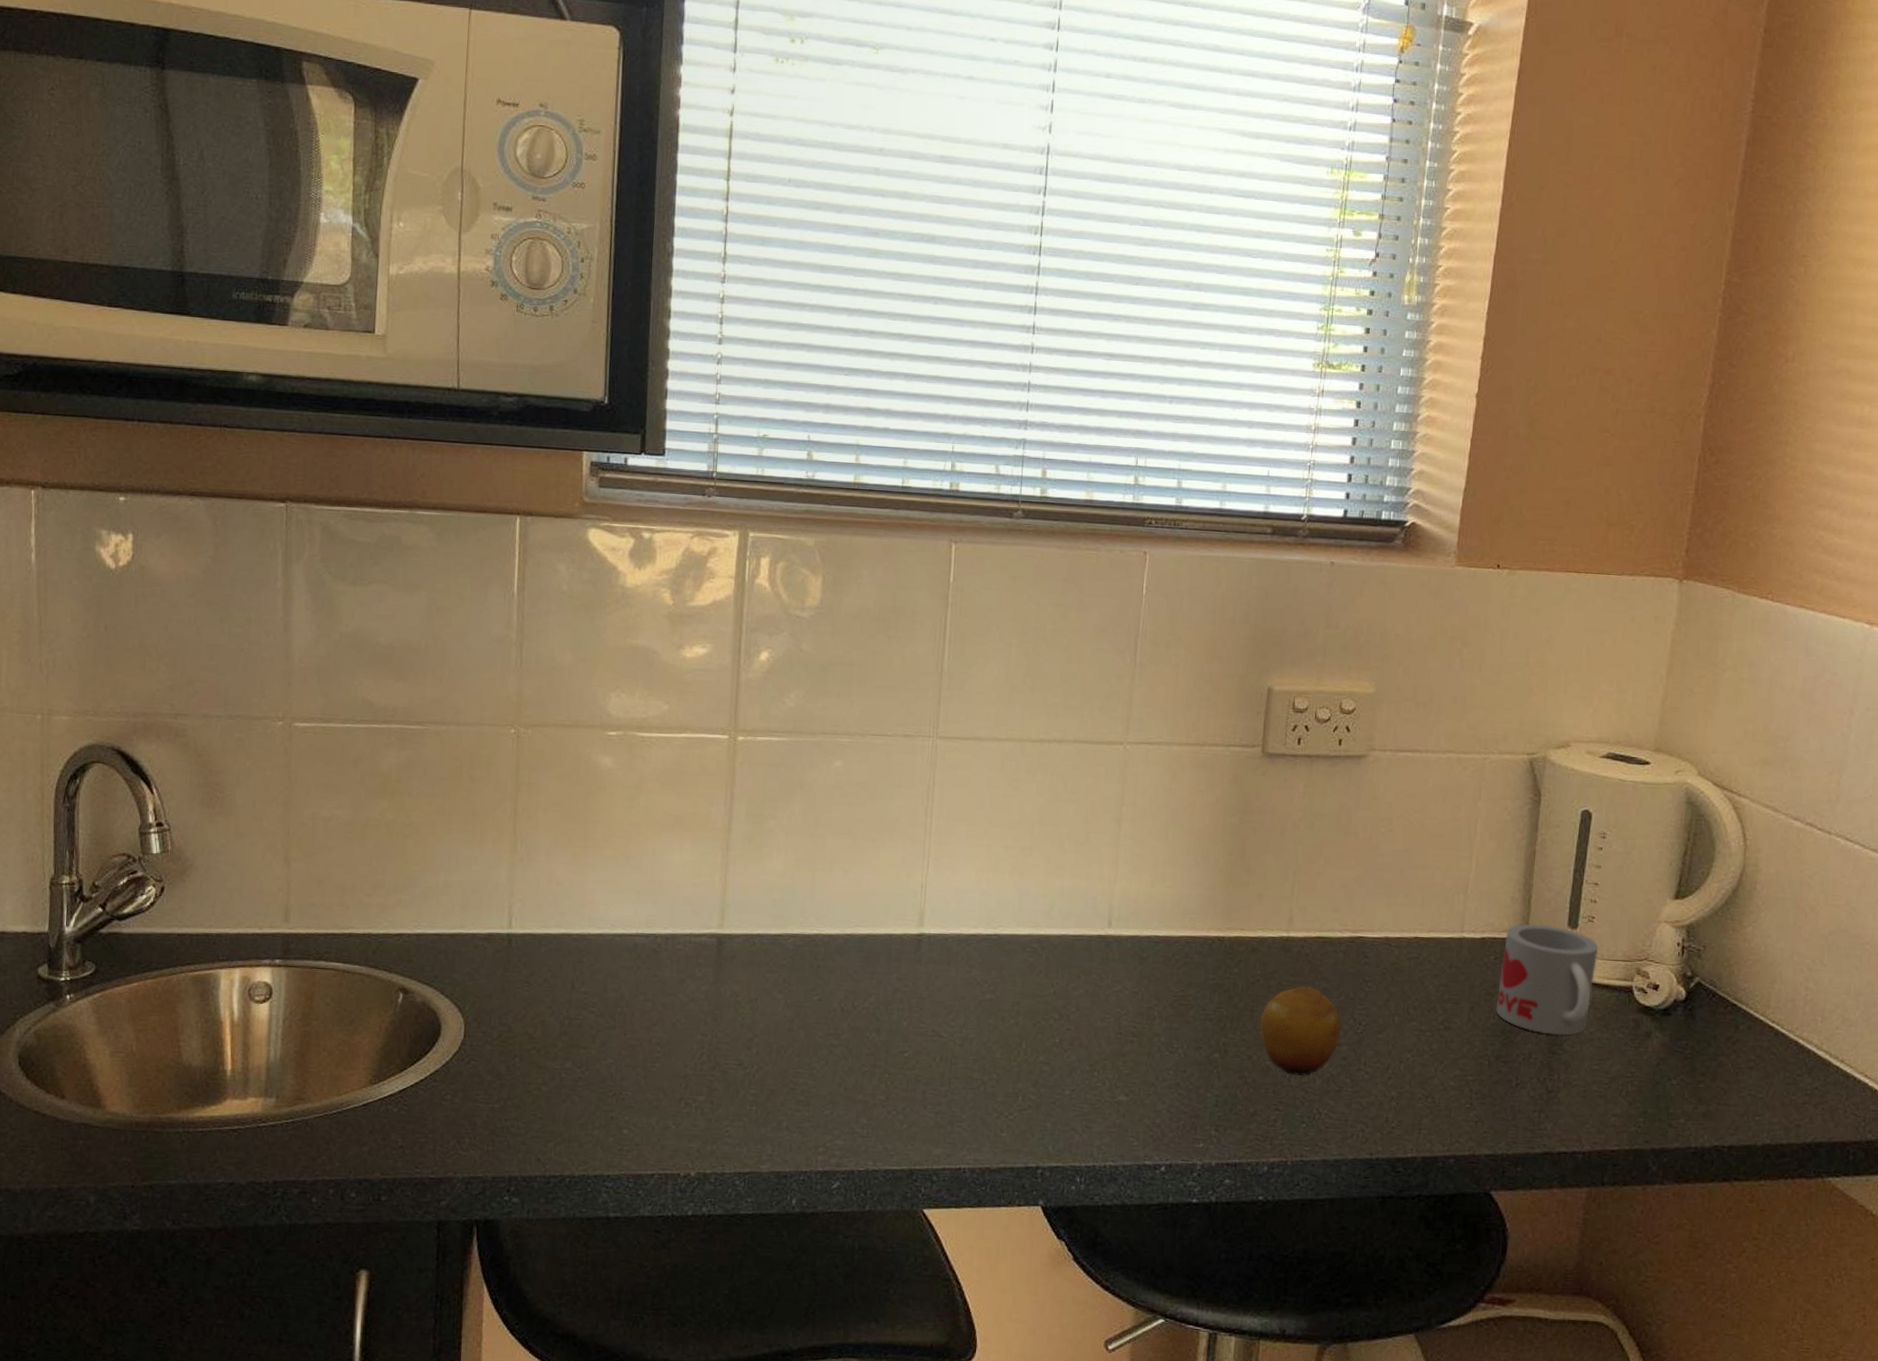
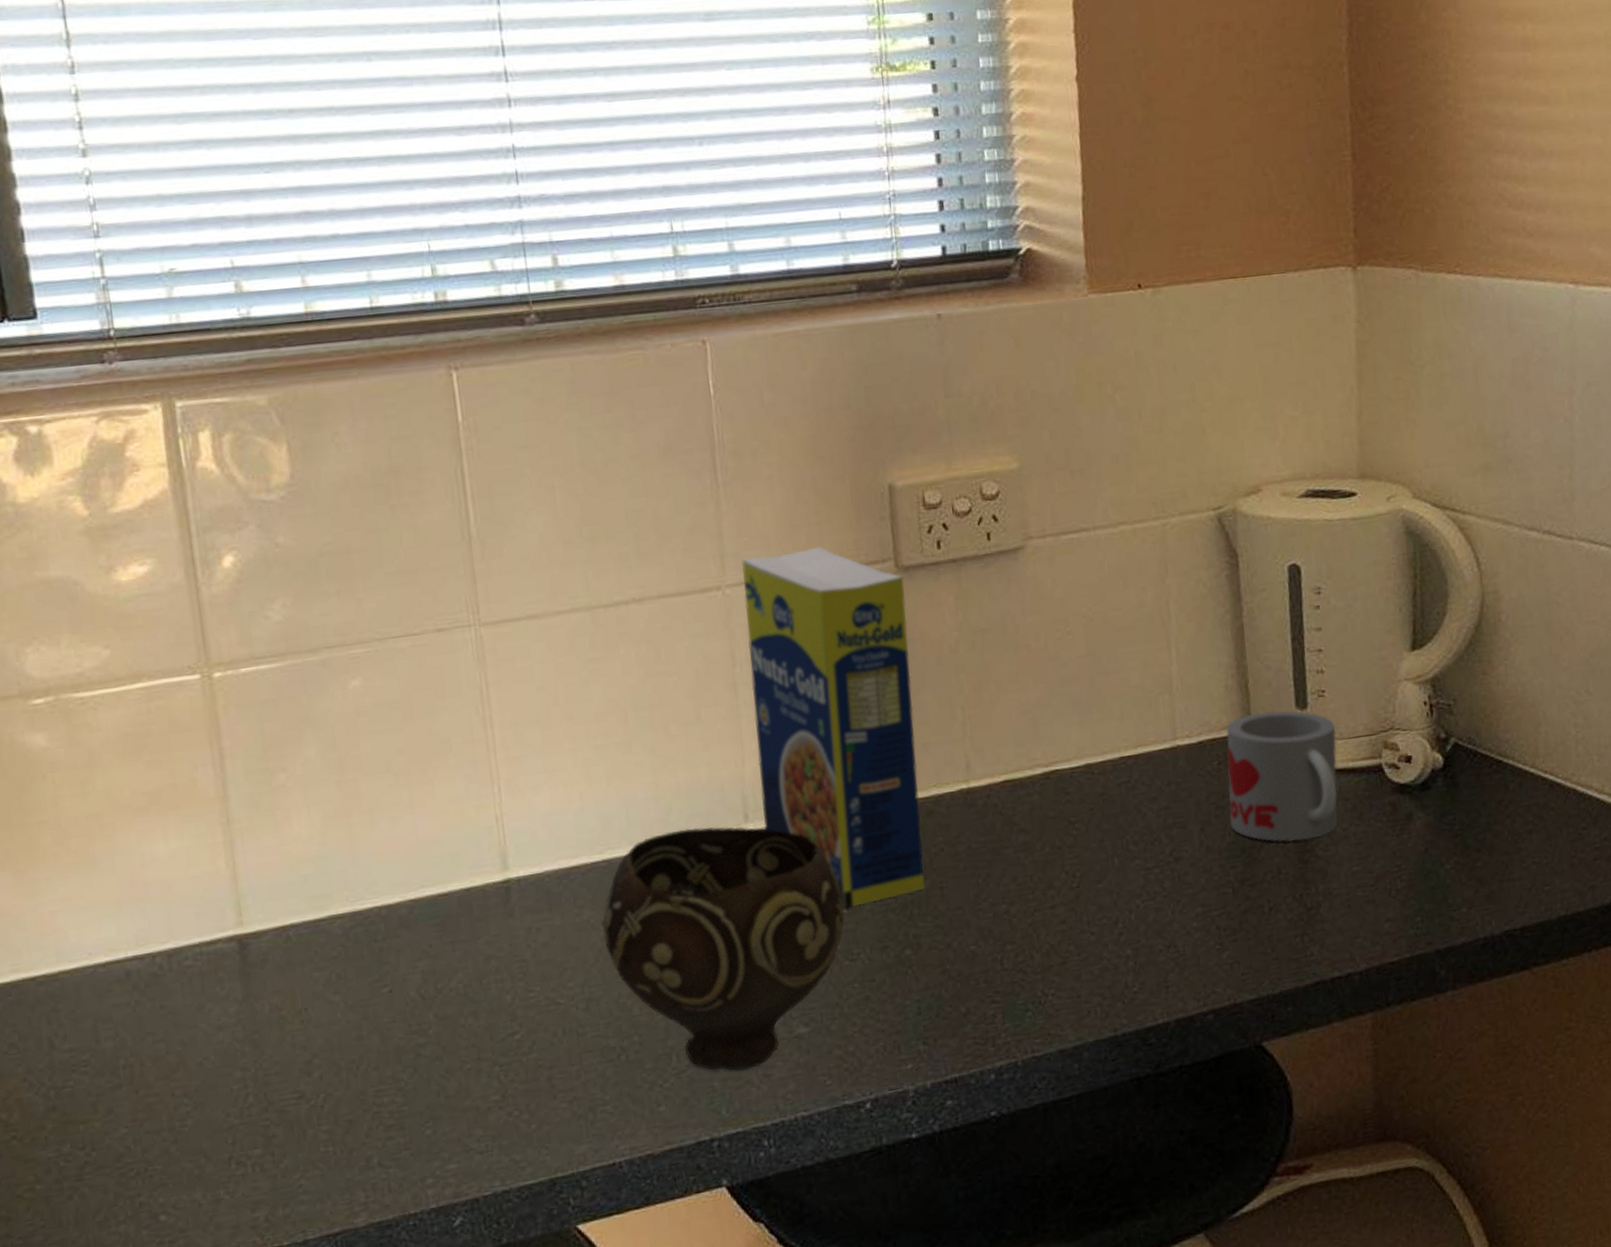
bowl: none [984,922,1174,1120] -> present [601,827,845,1071]
legume: none [1122,724,1267,1012] -> present [741,546,925,910]
fruit: present [1260,985,1341,1076] -> none [954,843,1053,956]

